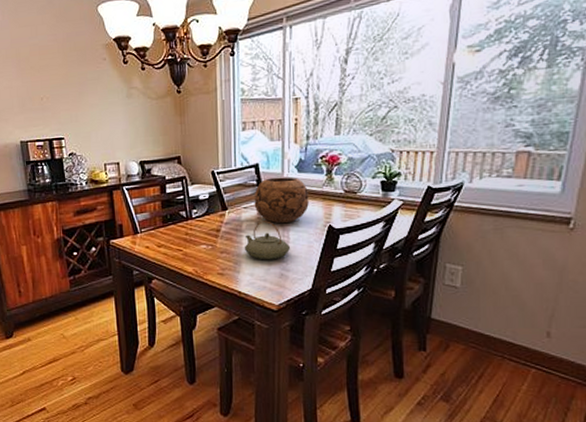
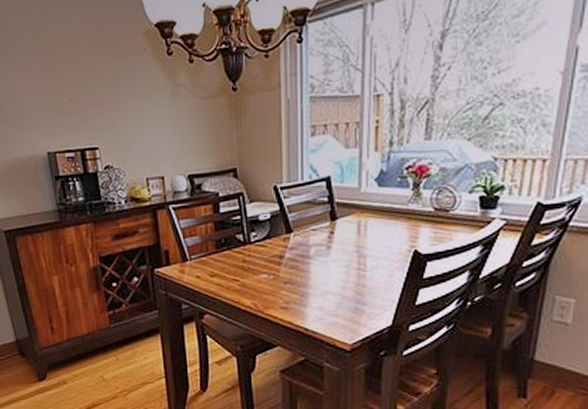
teapot: present [244,220,290,260] -> none [312,245,367,292]
decorative bowl: present [254,177,309,224] -> none [324,192,391,249]

